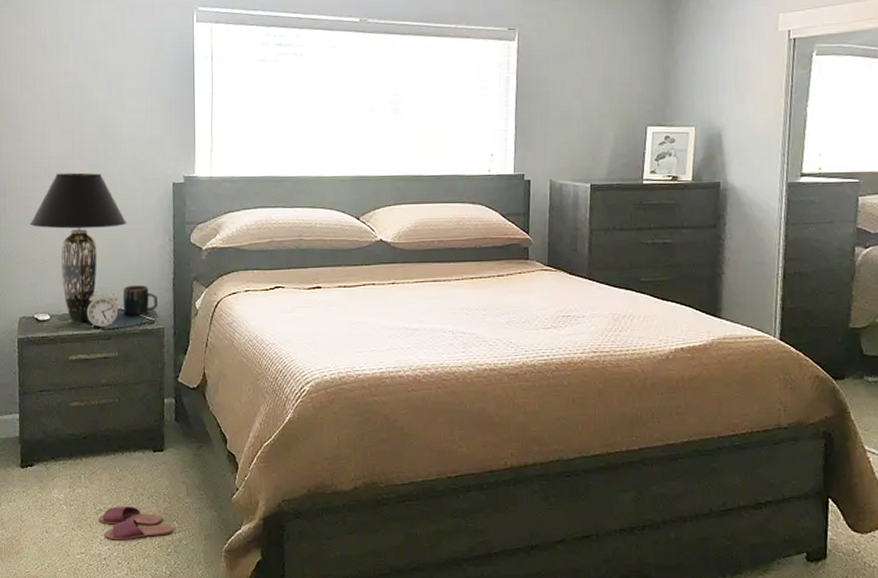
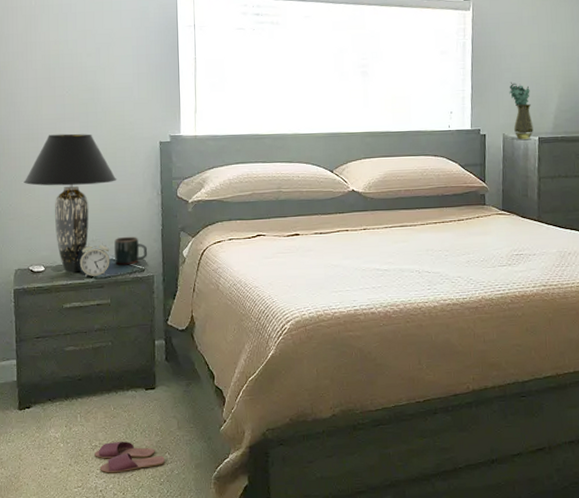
vase: none [558,121,585,187] -> present [509,82,533,140]

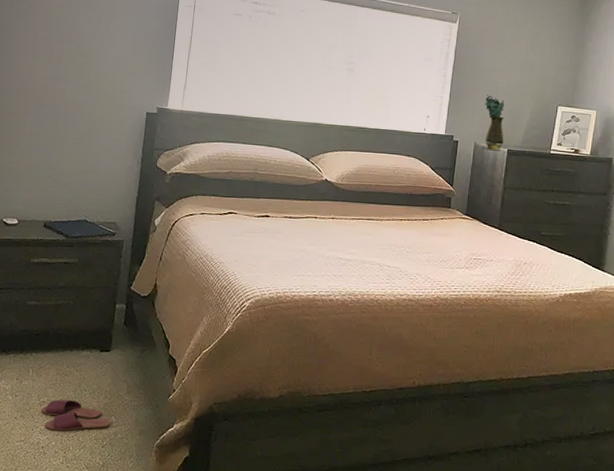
table lamp: present [24,133,117,273] -> none [9,93,101,229]
alarm clock: present [79,240,110,278] -> none [52,199,84,235]
mug: present [113,236,148,265] -> none [87,199,121,227]

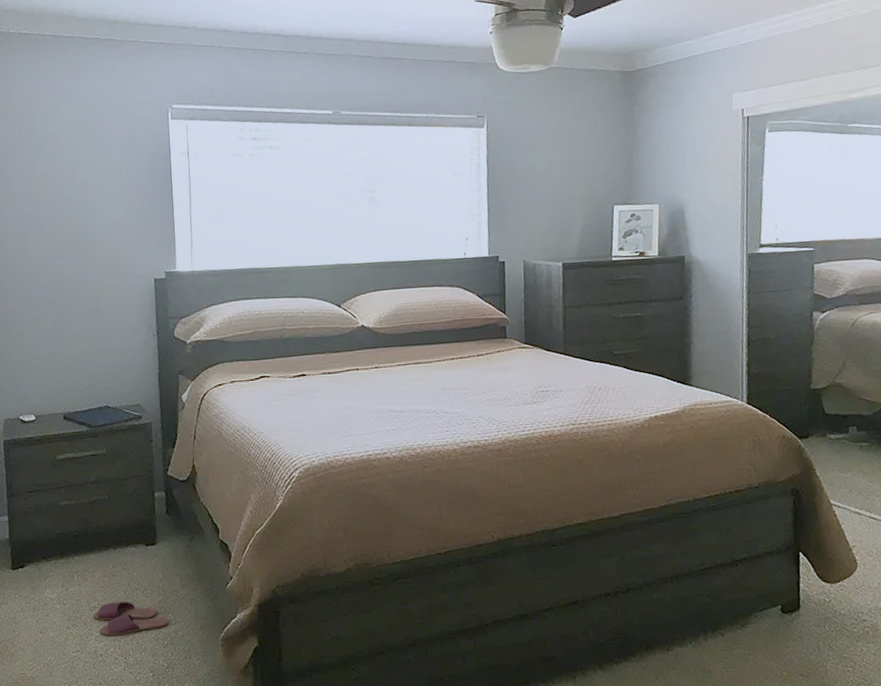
vase: present [484,94,505,150] -> none [529,203,557,266]

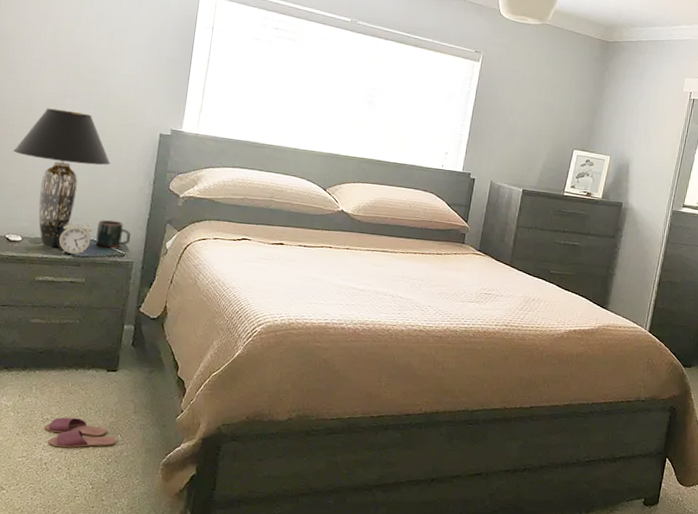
table lamp: none [11,272,110,422] -> present [13,108,111,248]
alarm clock: none [72,385,105,427] -> present [59,218,92,255]
mug: none [108,381,145,412] -> present [95,219,131,248]

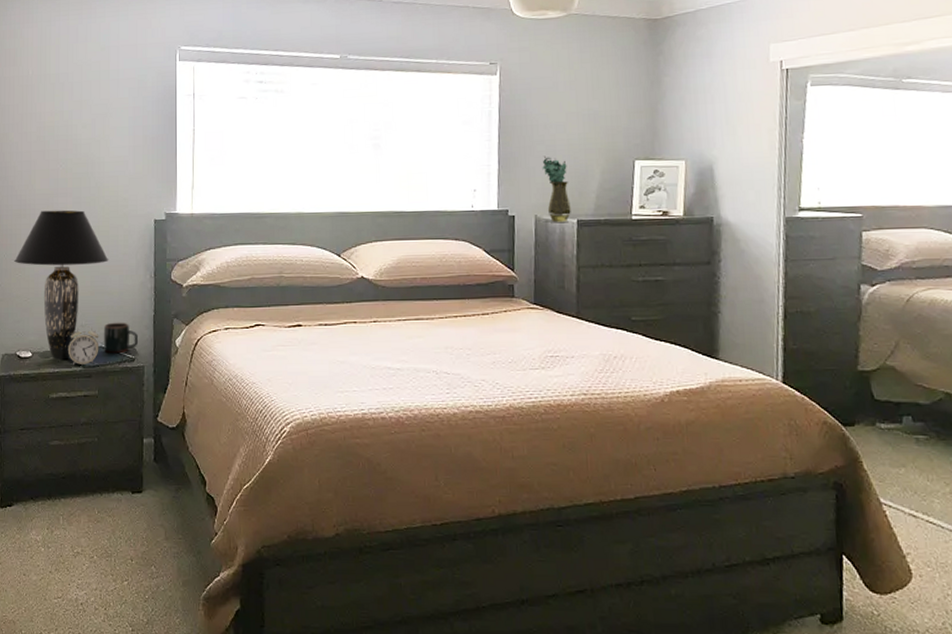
slippers: present [44,417,116,448] -> none [76,550,150,585]
vase: none [501,134,522,190] -> present [542,156,571,222]

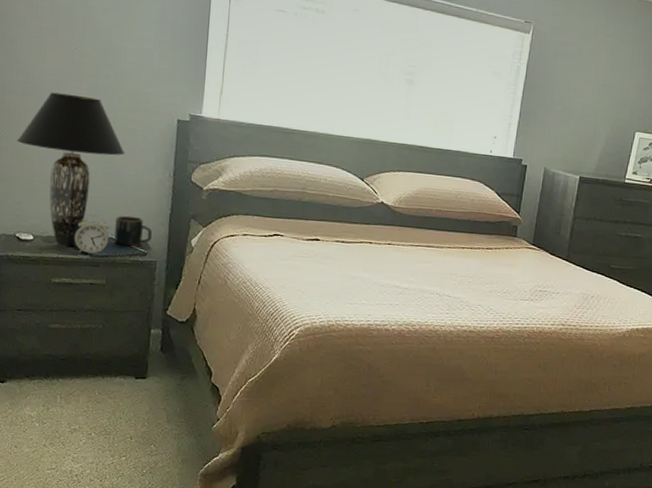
vase: present [542,156,571,222] -> none [556,115,579,177]

